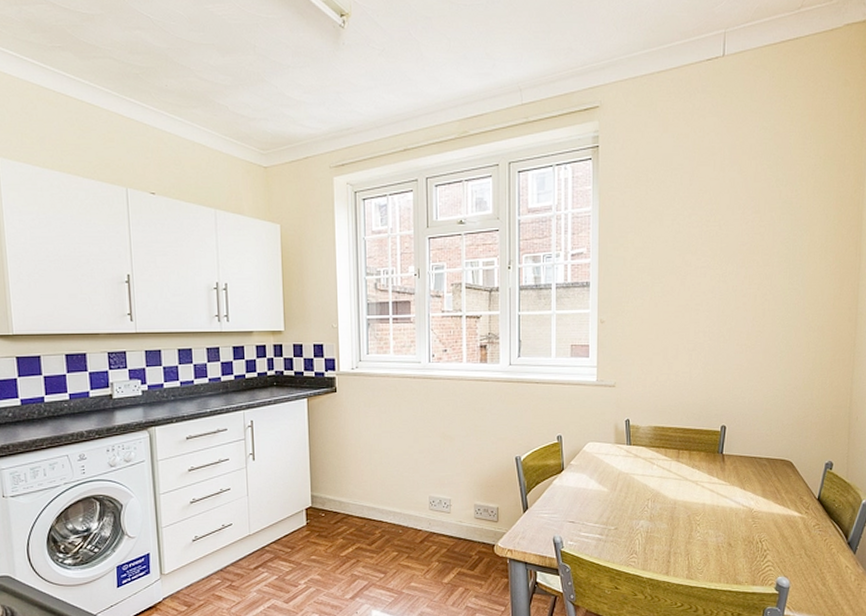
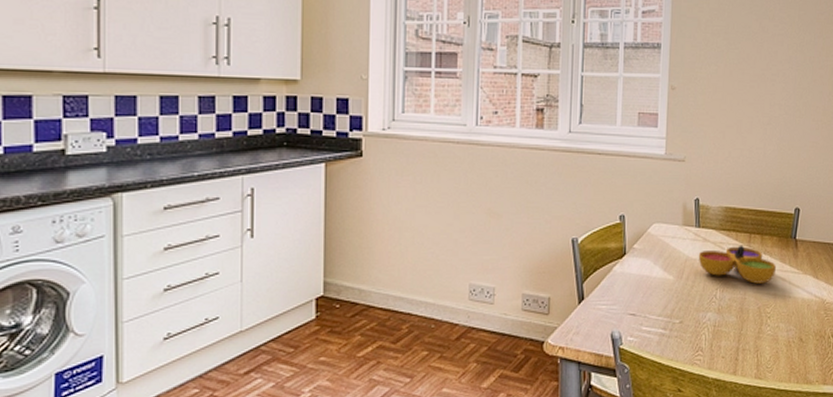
decorative bowl: none [630,460,704,495] -> present [698,245,776,284]

